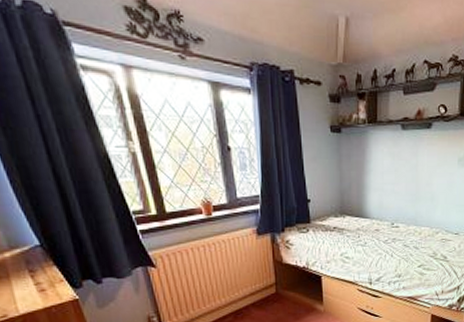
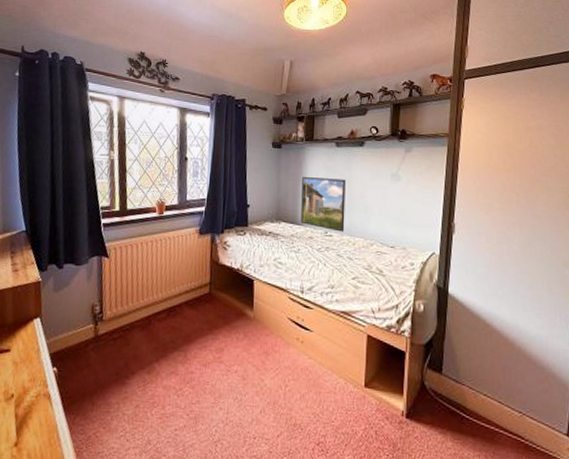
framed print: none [366,166,412,222] -> present [301,177,346,232]

